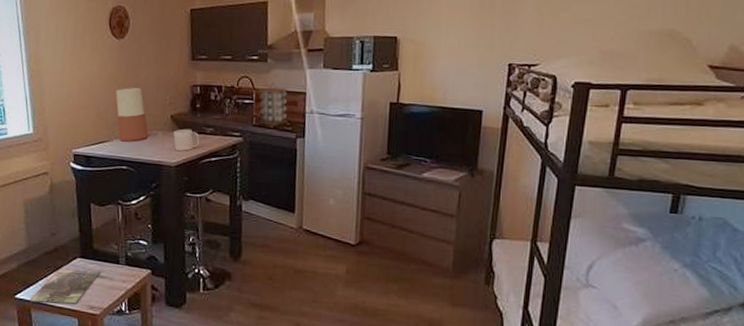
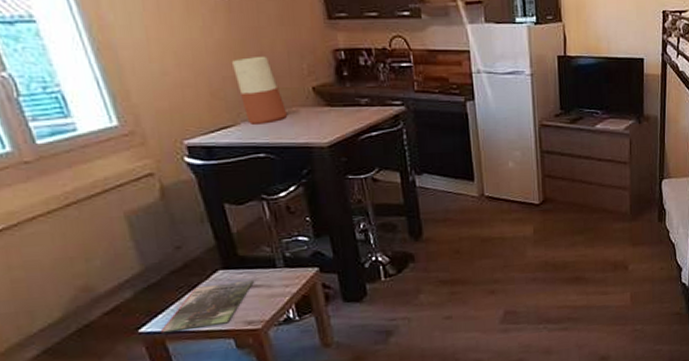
mug: present [173,128,200,151] -> none [319,101,355,128]
spice rack: present [259,82,288,126] -> none [416,41,454,90]

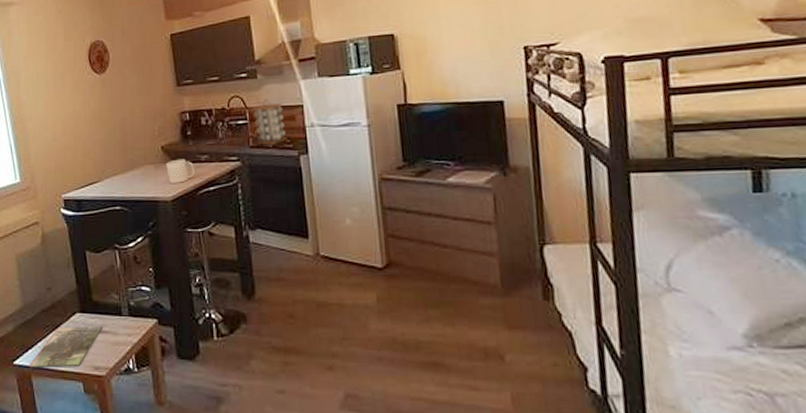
vase: present [231,56,288,126] -> none [101,121,141,182]
mug: none [319,101,355,128] -> present [166,158,196,183]
spice rack: none [416,41,454,90] -> present [252,99,287,145]

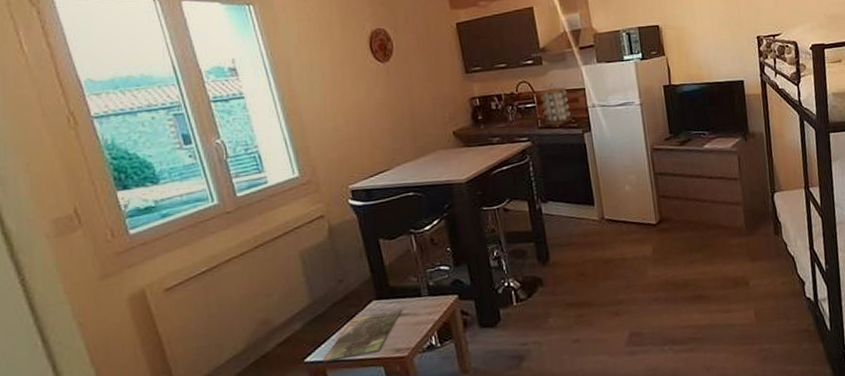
mug: present [166,158,196,183] -> none [459,142,488,166]

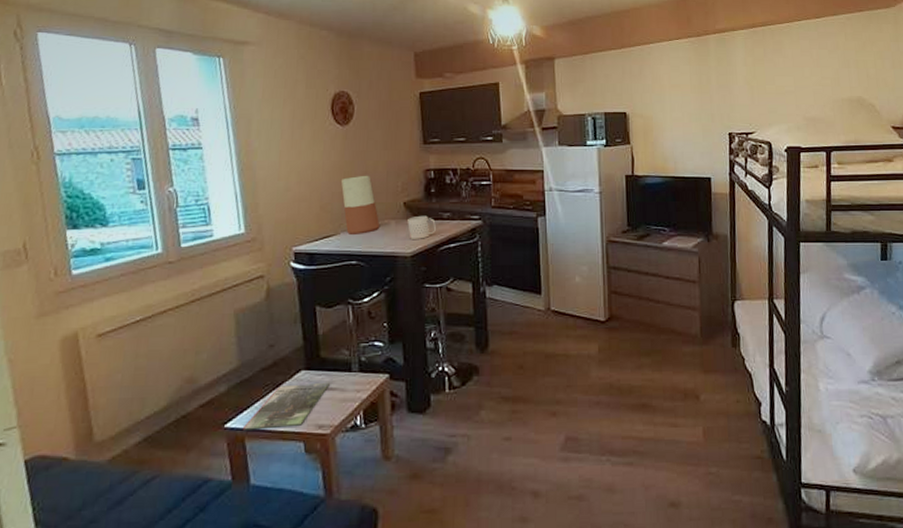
vase: none [388,108,433,169] -> present [340,175,380,236]
mug: none [459,142,488,166] -> present [407,215,437,239]
spice rack: present [539,83,572,126] -> none [496,162,527,206]

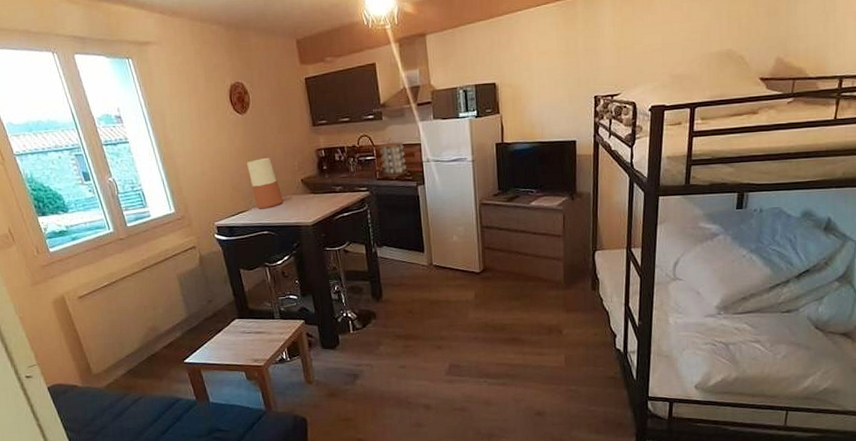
magazine: present [242,382,330,430] -> none [197,327,259,364]
mug: present [407,215,437,239] -> none [306,189,332,211]
spice rack: none [496,162,527,206] -> present [378,138,408,178]

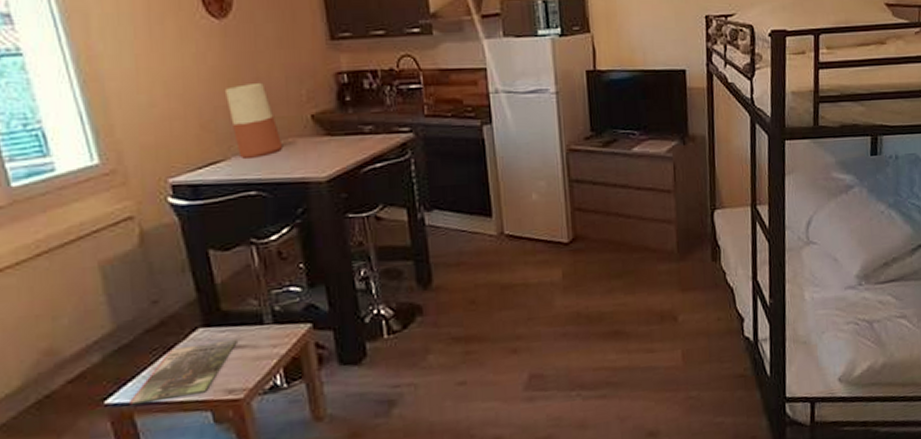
magazine: none [197,327,259,364] -> present [128,338,237,405]
spice rack: present [378,138,408,178] -> none [427,60,468,114]

